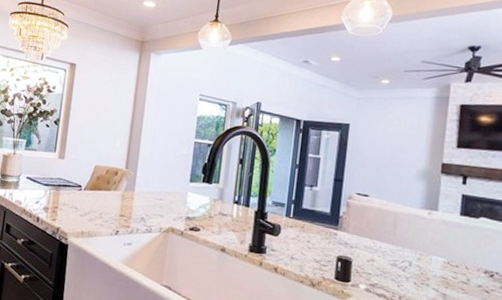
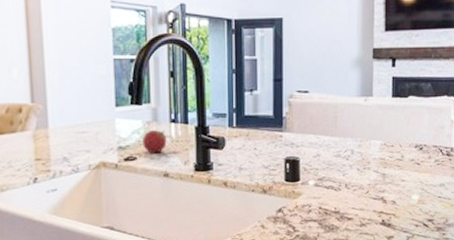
fruit: none [207,207,229,229] -> present [142,130,167,154]

